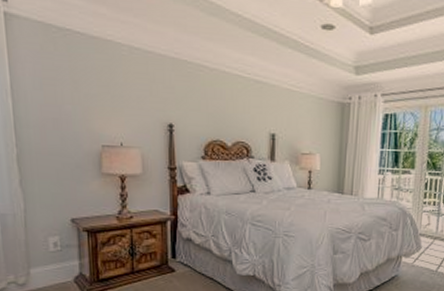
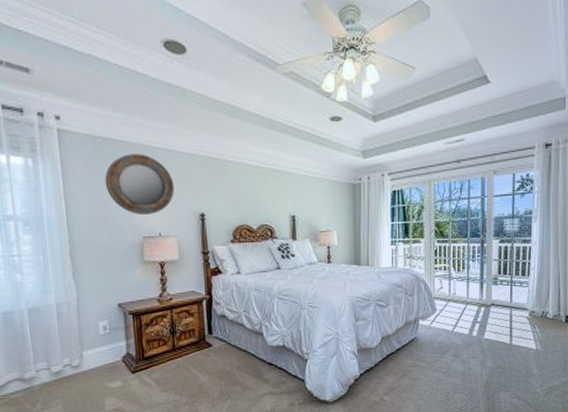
home mirror: none [59,48,140,122] -> present [104,154,175,216]

